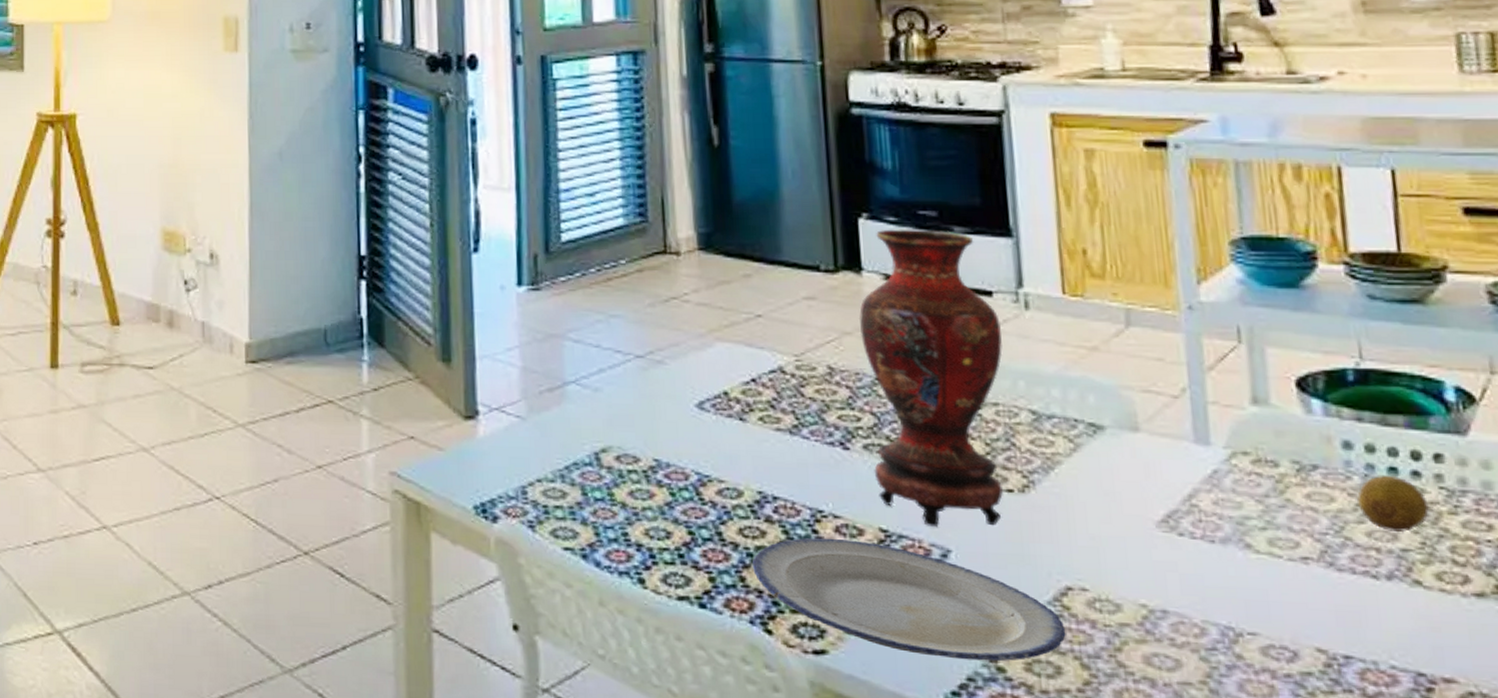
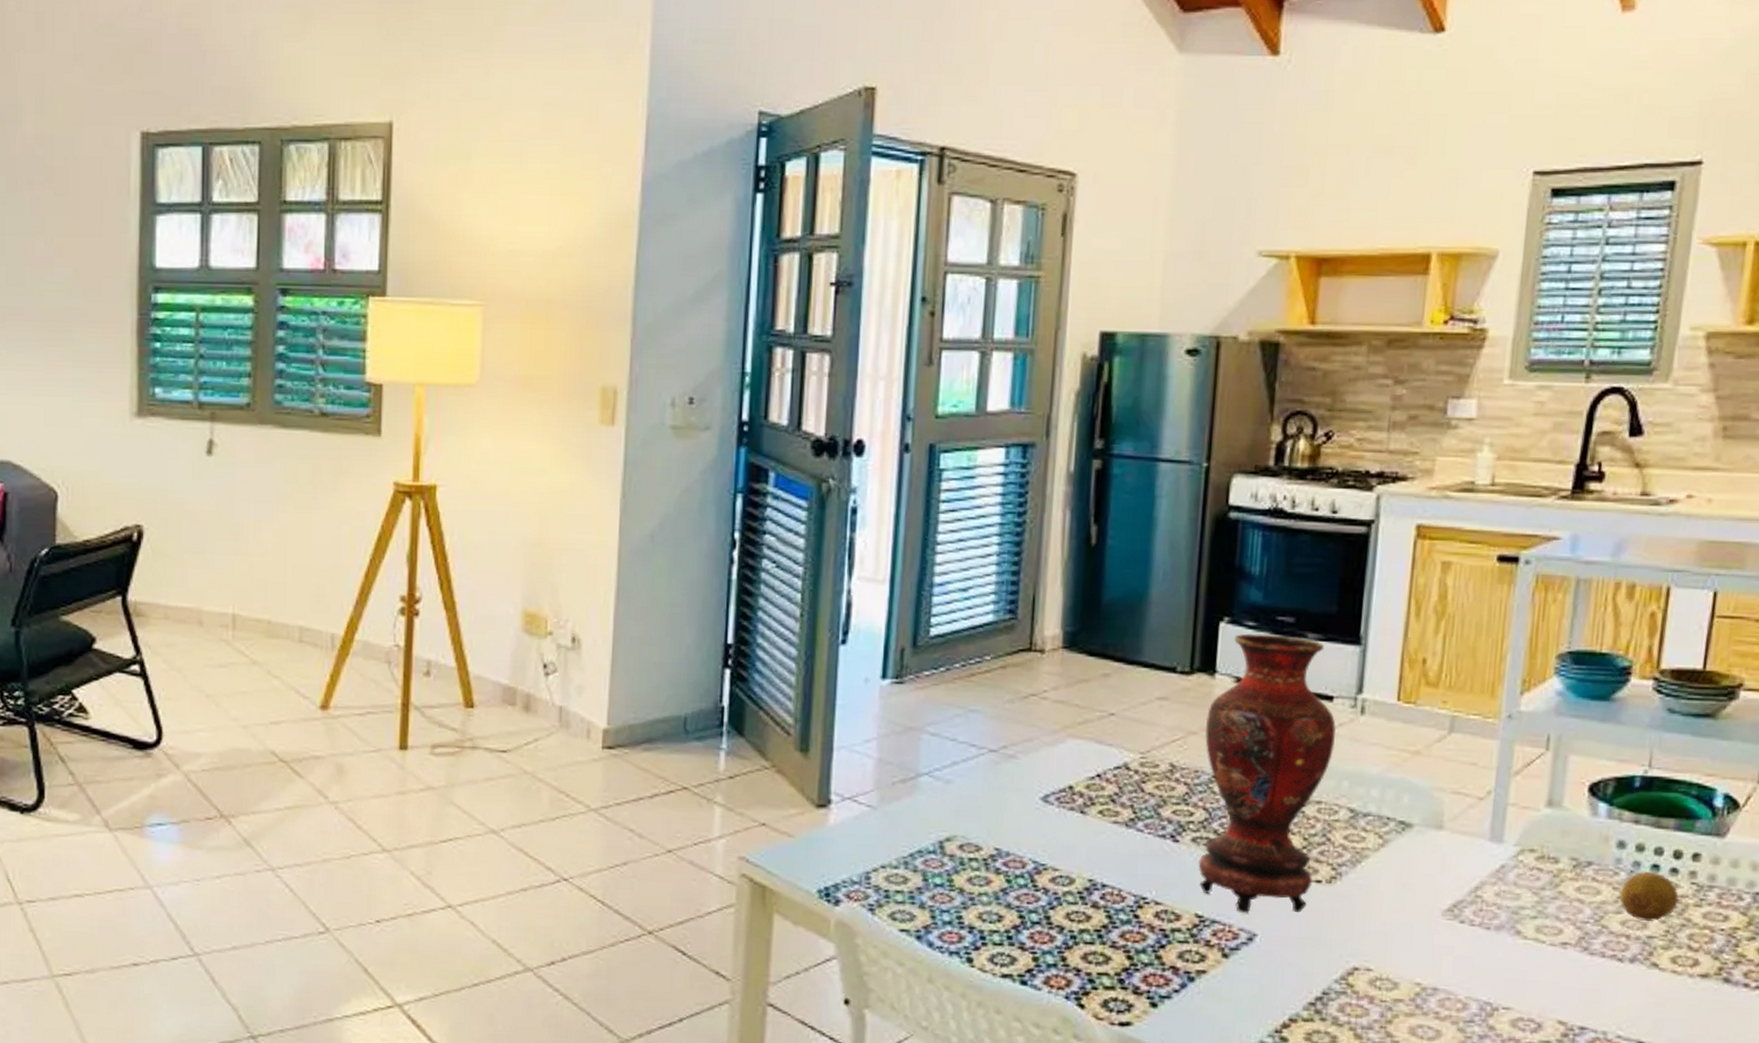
plate: present [752,537,1066,662] -> none [1074,922,1347,1032]

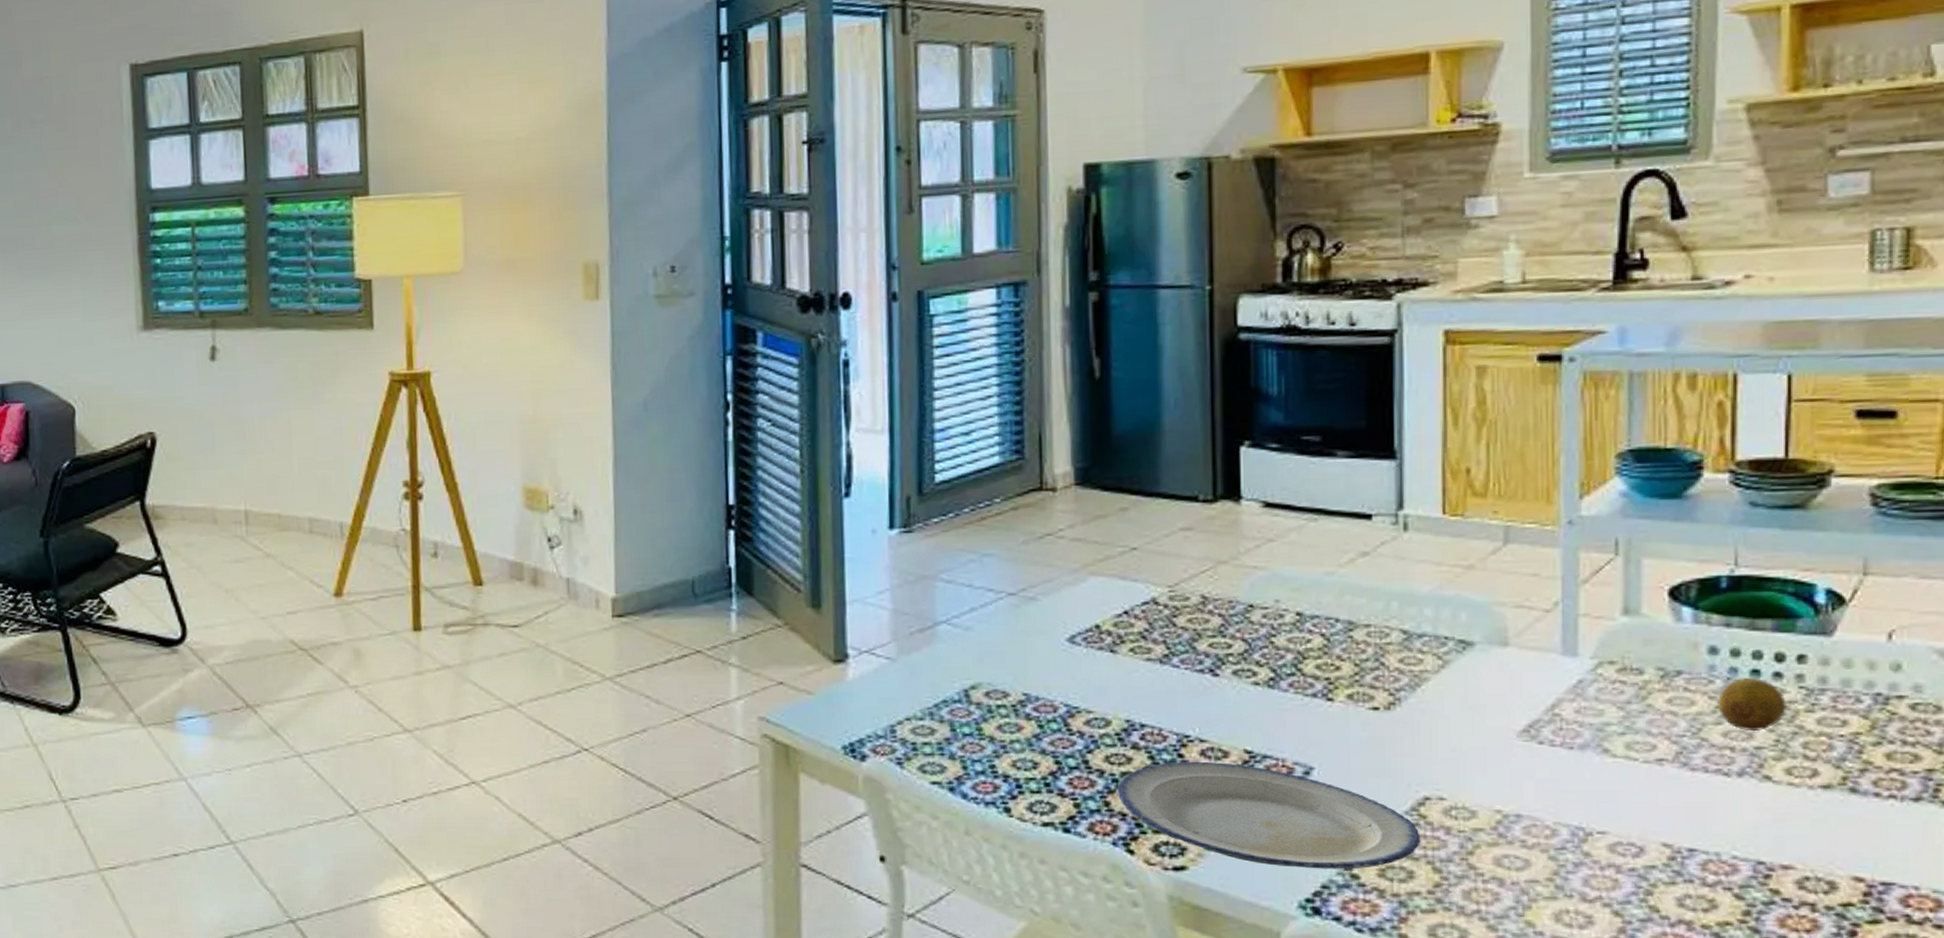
plate: none [1074,922,1347,1032] -> present [1117,761,1421,870]
vase: present [1198,633,1336,914] -> none [1235,454,1378,747]

